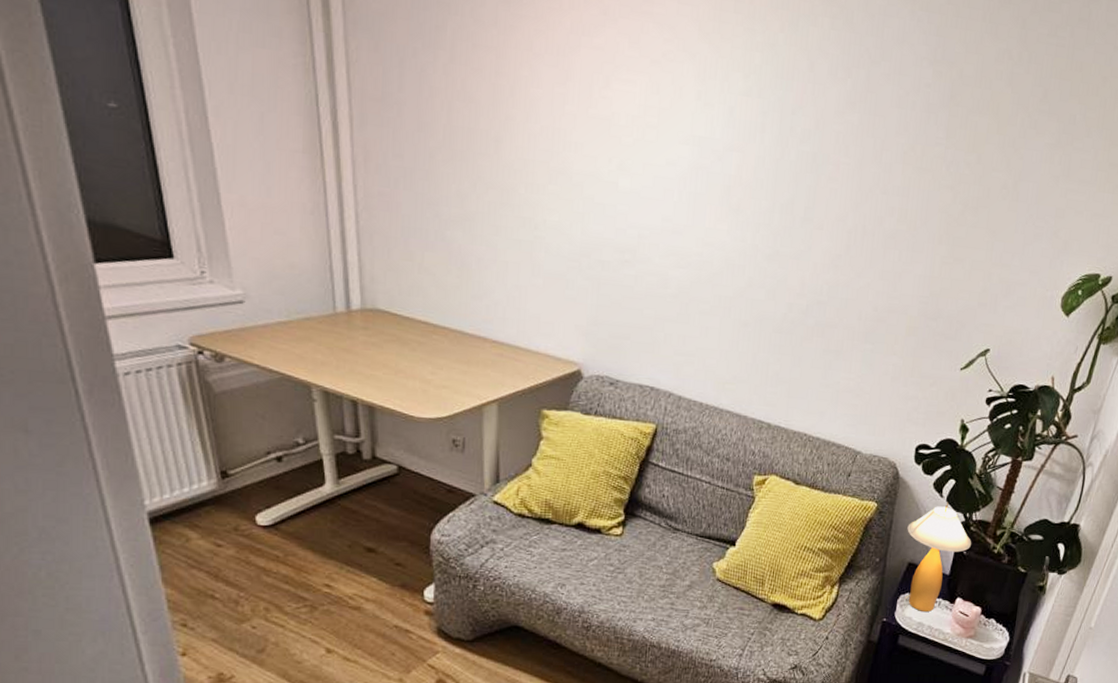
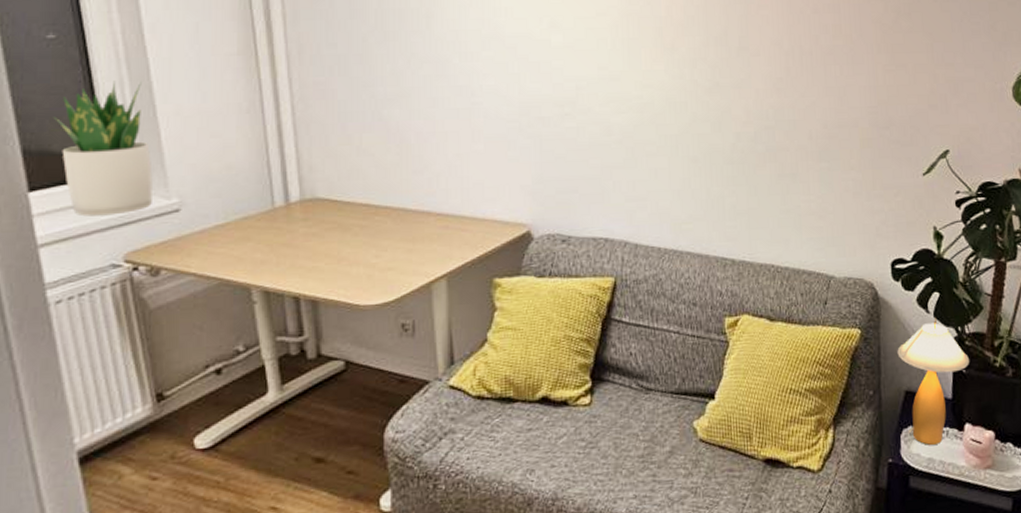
planter: none [116,161,217,298] -> present [53,80,153,217]

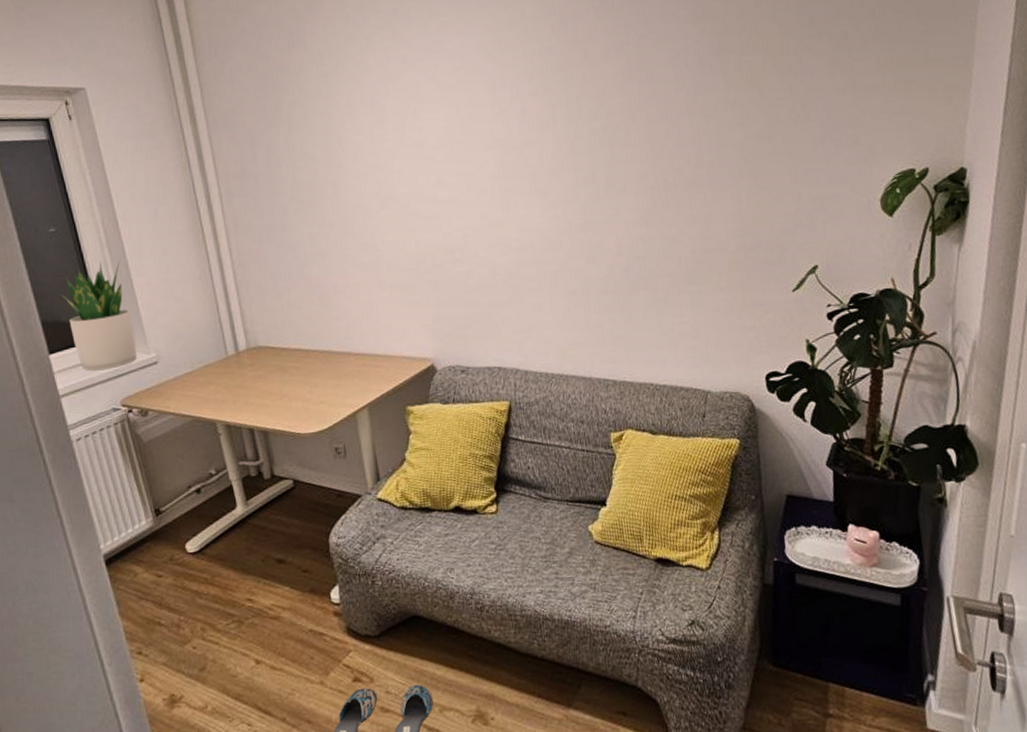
table lamp: present [897,317,970,445] -> none [776,425,850,545]

